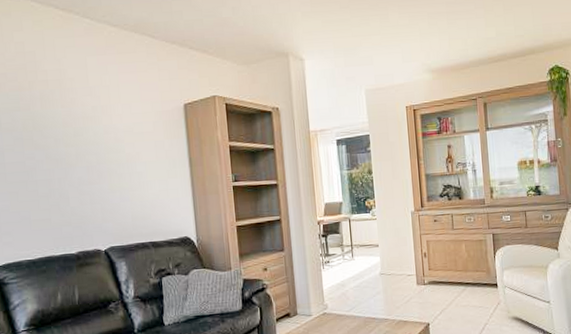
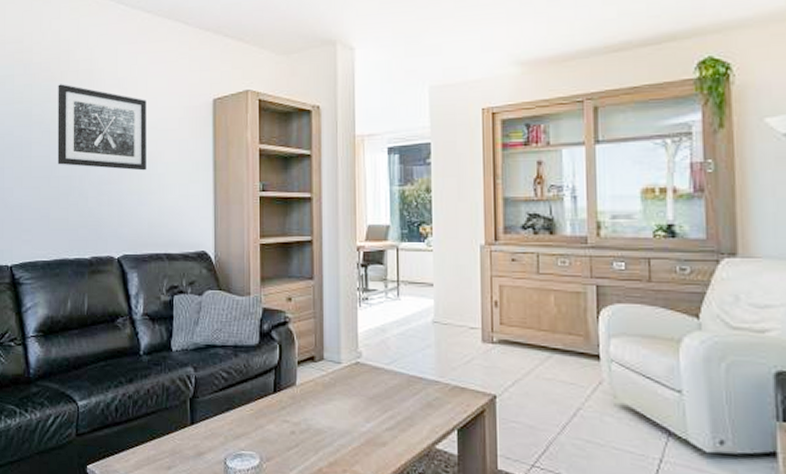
wall art: none [27,93,126,171] -> present [57,84,146,171]

